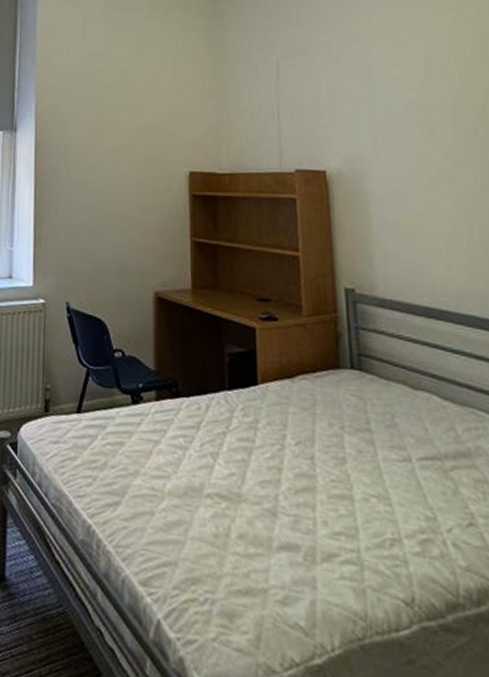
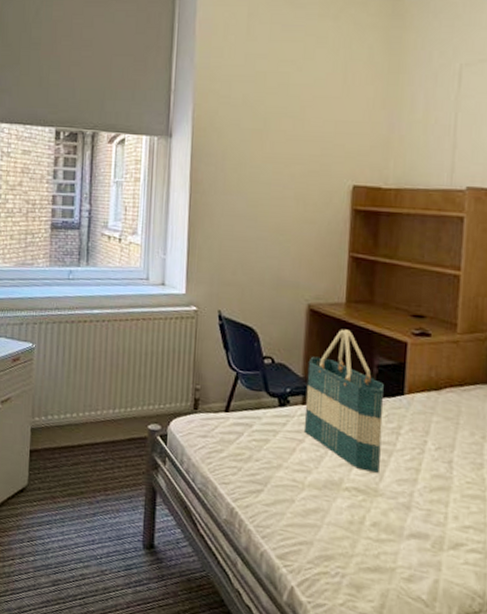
tote bag: none [159,316,240,475] -> present [305,329,384,473]

